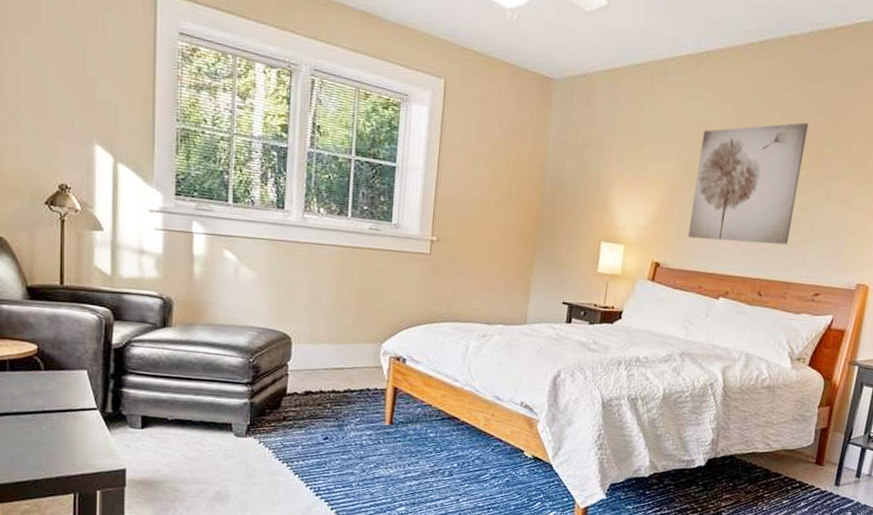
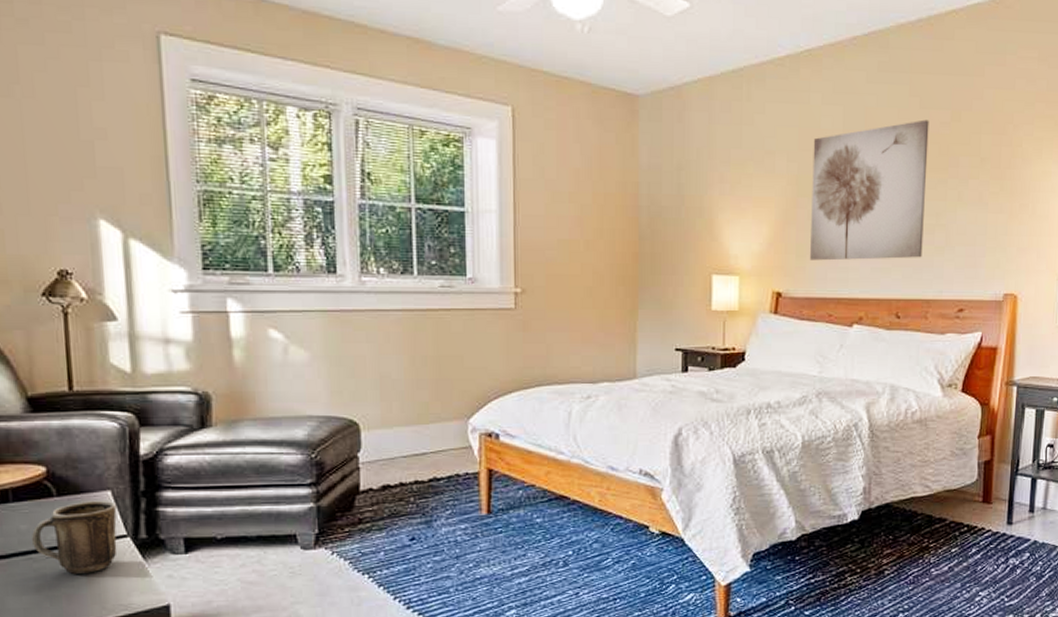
mug: none [22,377,90,436] -> present [32,501,117,574]

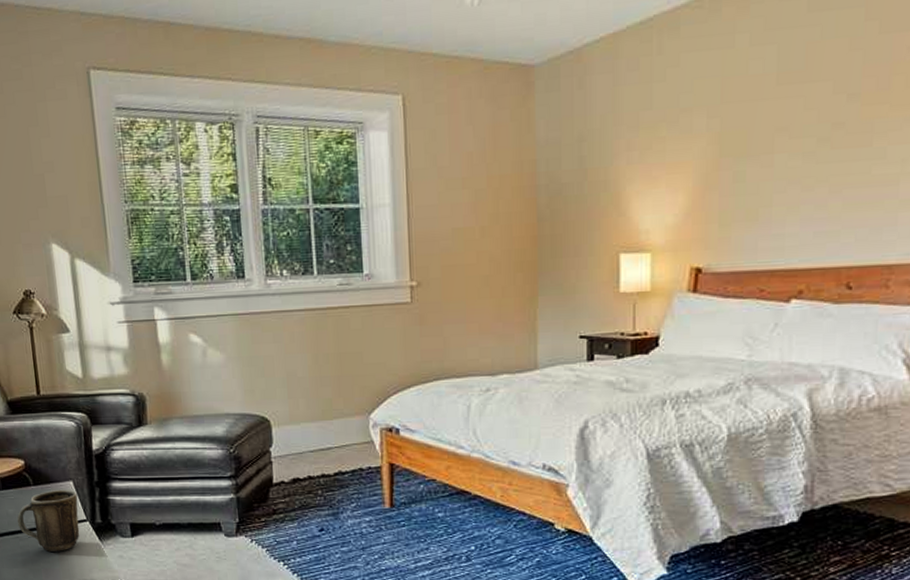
wall art: present [810,119,929,261] -> none [736,46,892,229]

